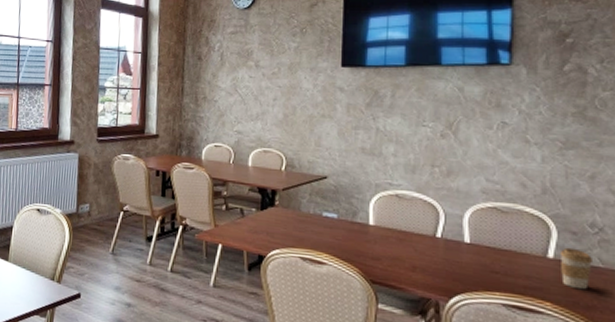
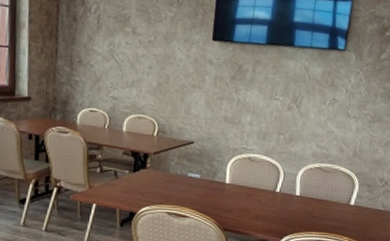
coffee cup: present [559,247,592,290] -> none [357,196,378,227]

